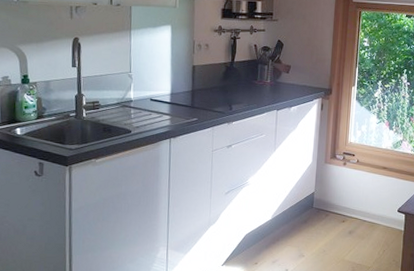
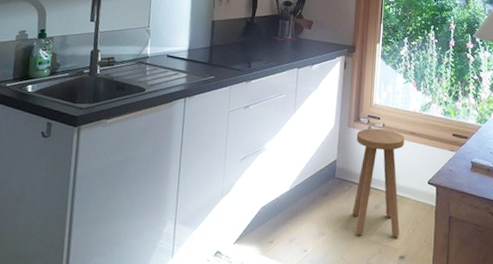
stool: none [329,164,378,257] -> present [352,128,405,237]

